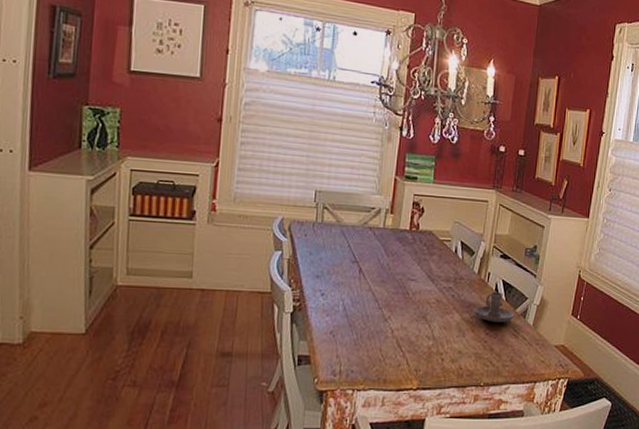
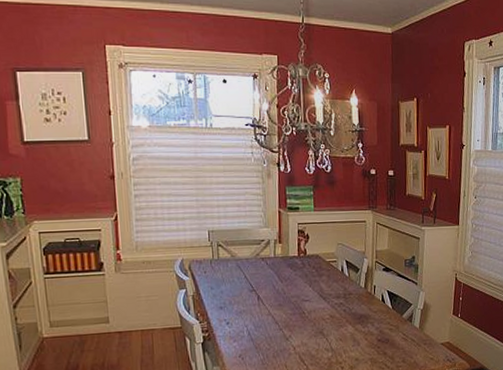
candle holder: present [474,292,515,323] -> none [365,302,402,330]

